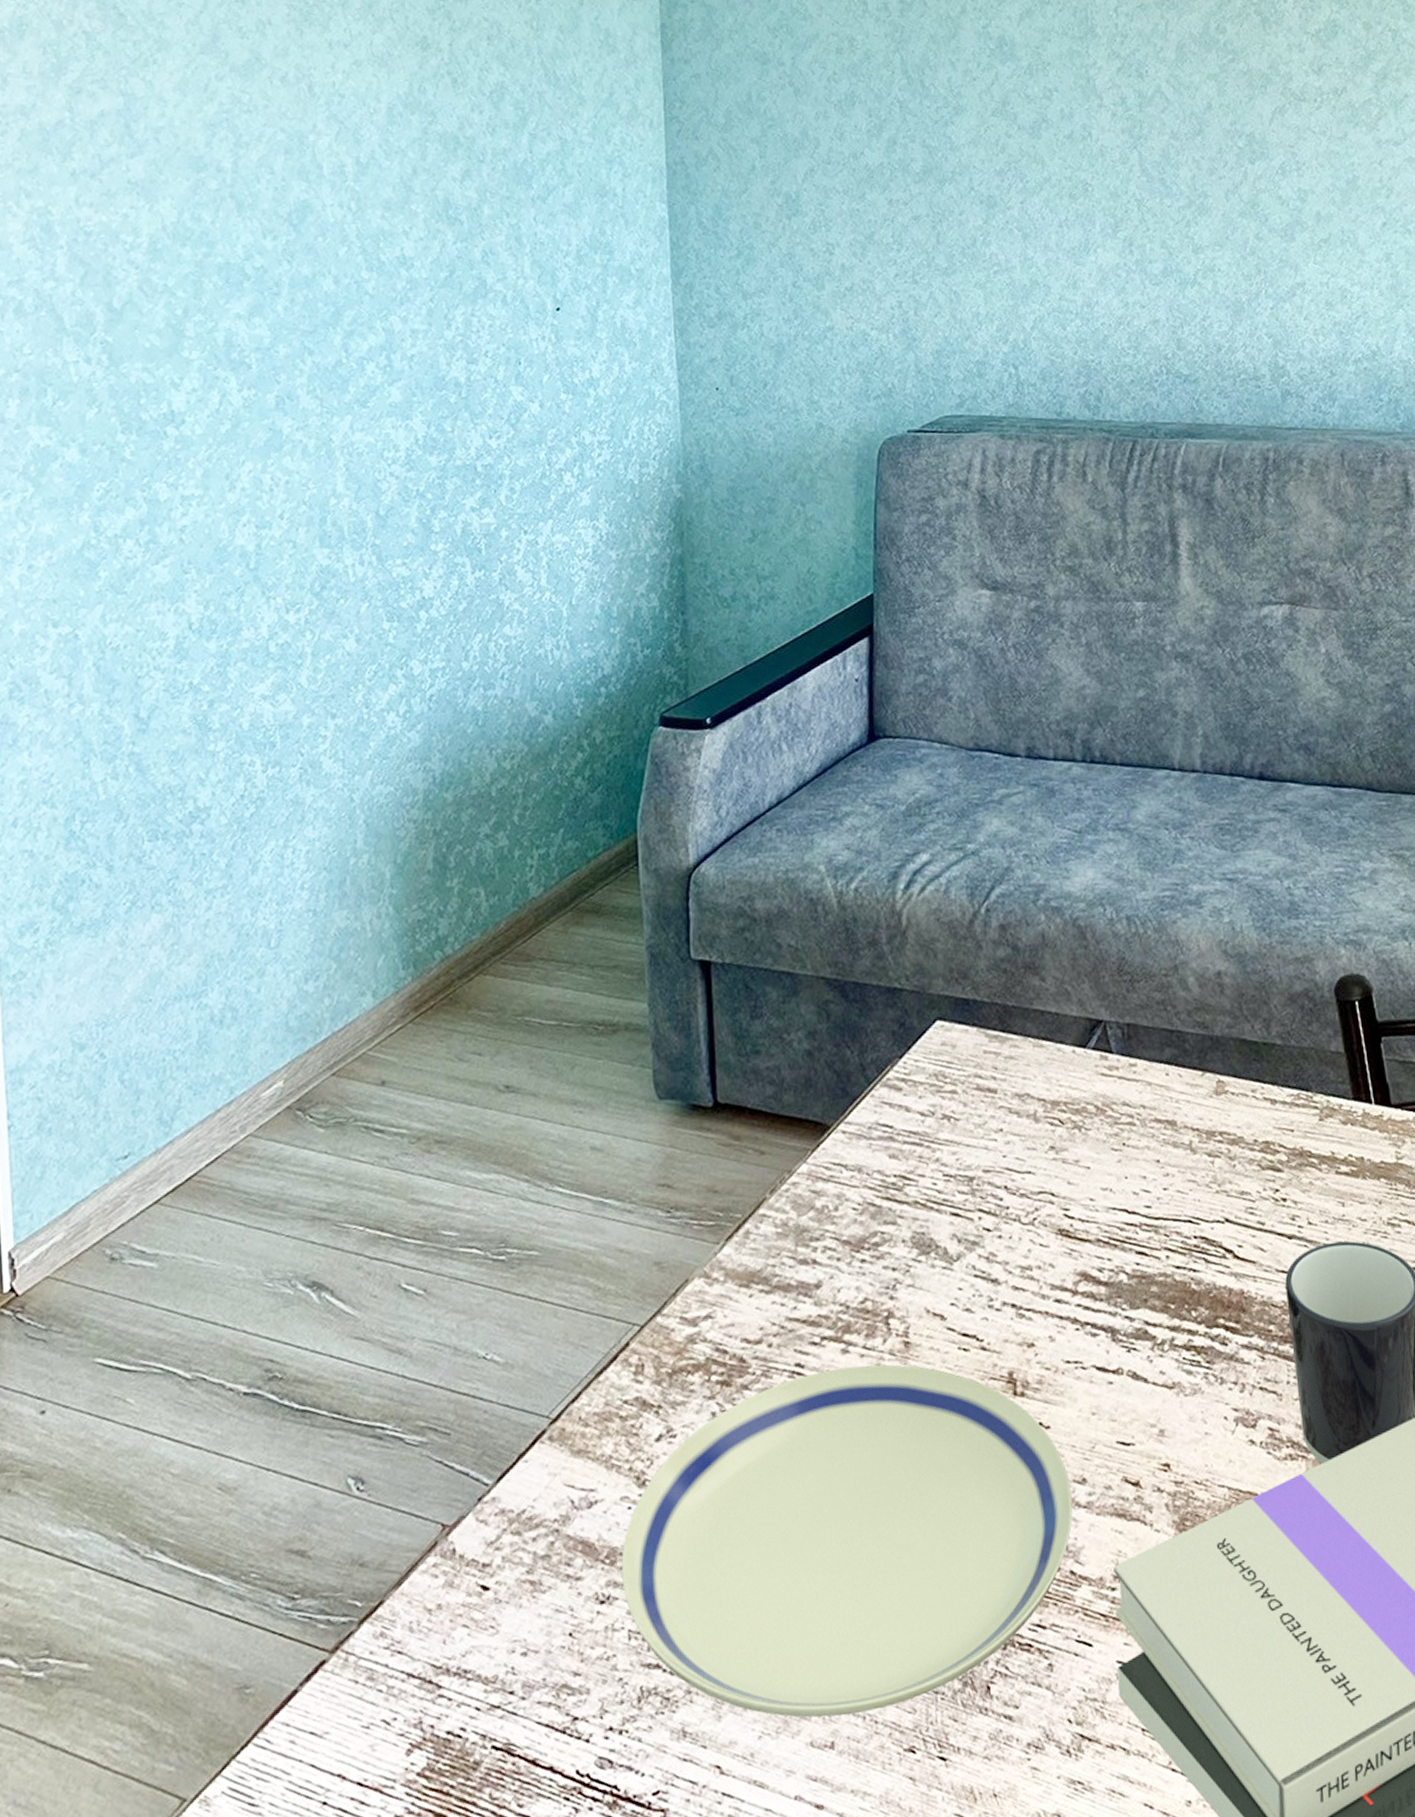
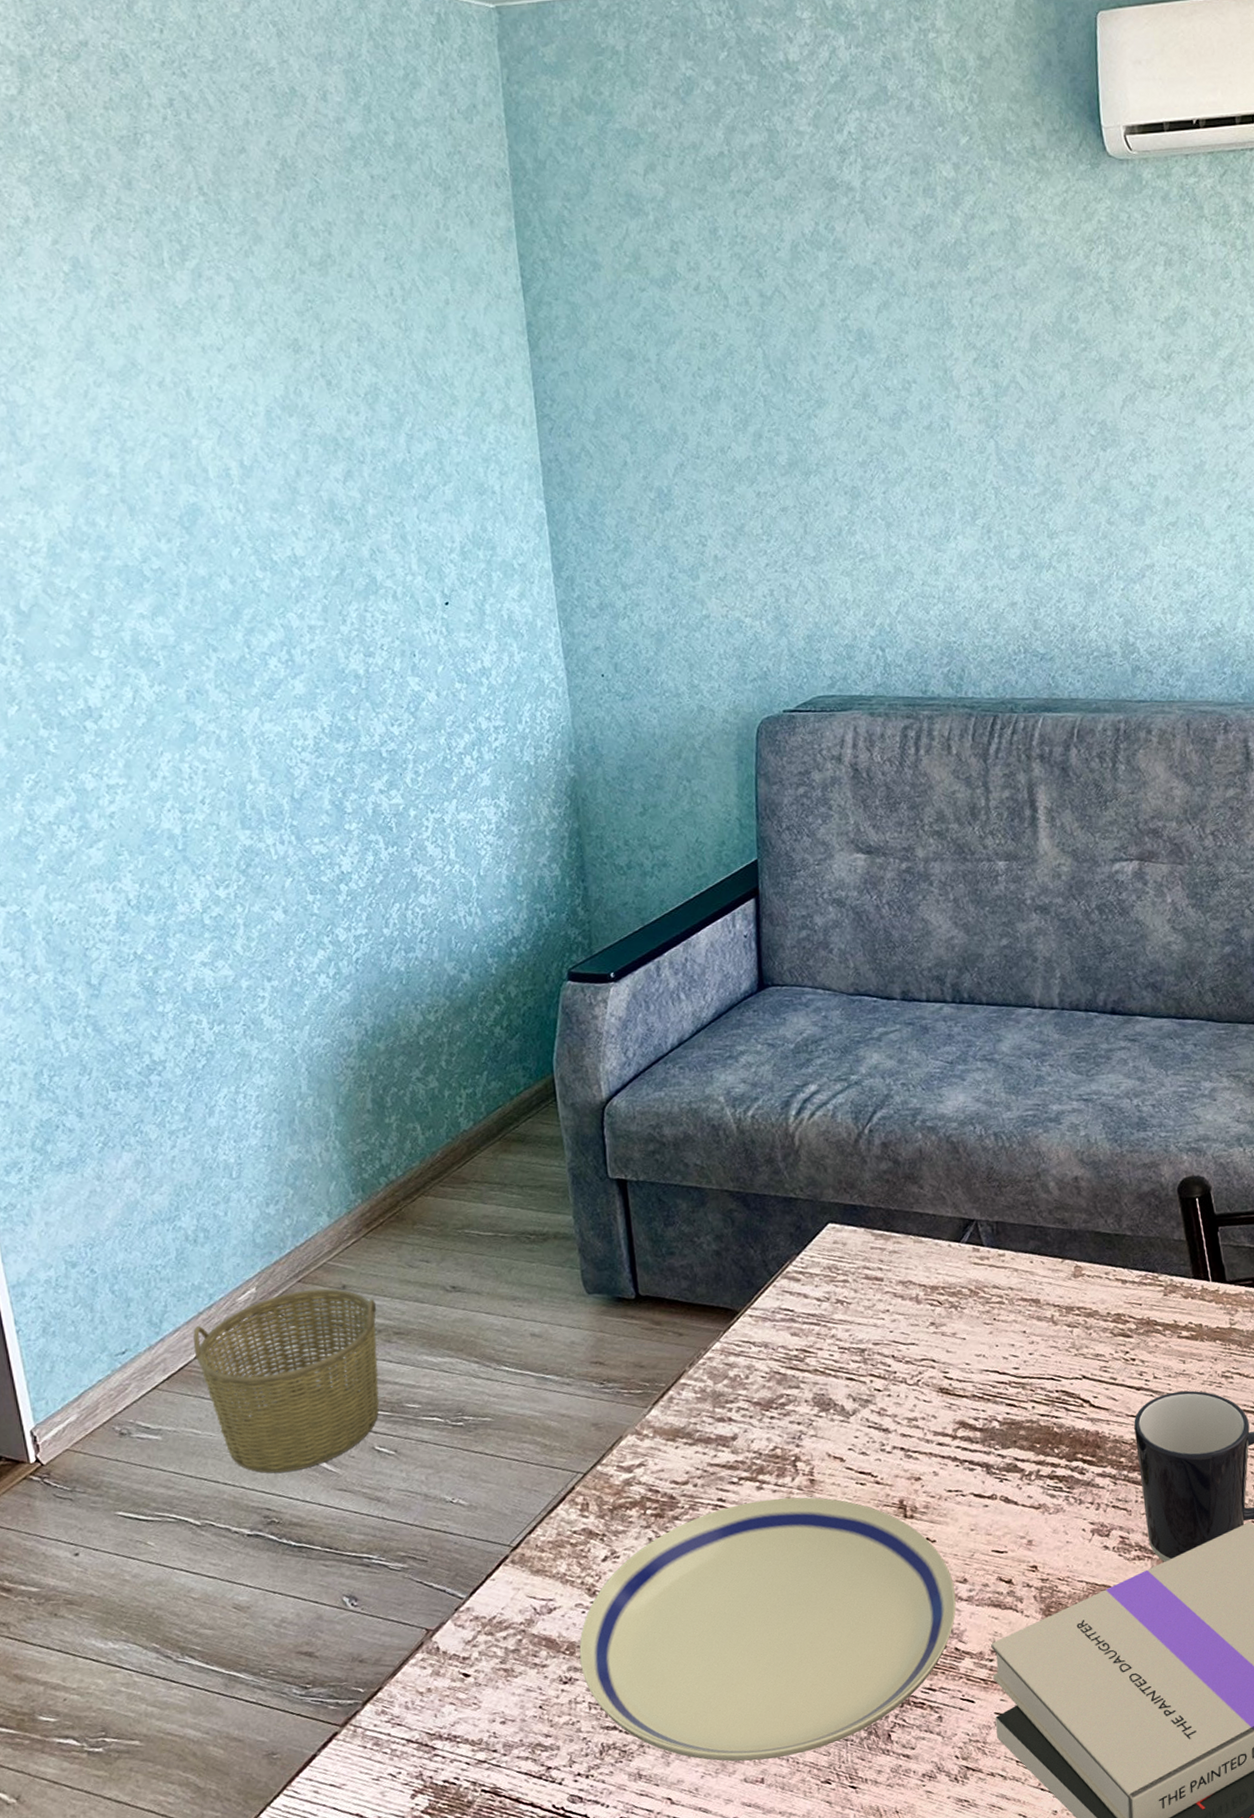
basket: none [206,1084,418,1315] -> present [193,1288,380,1473]

